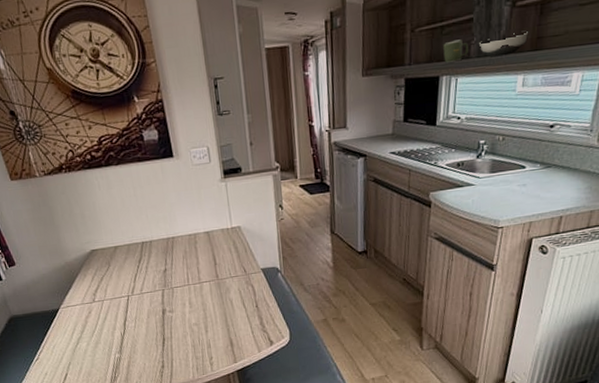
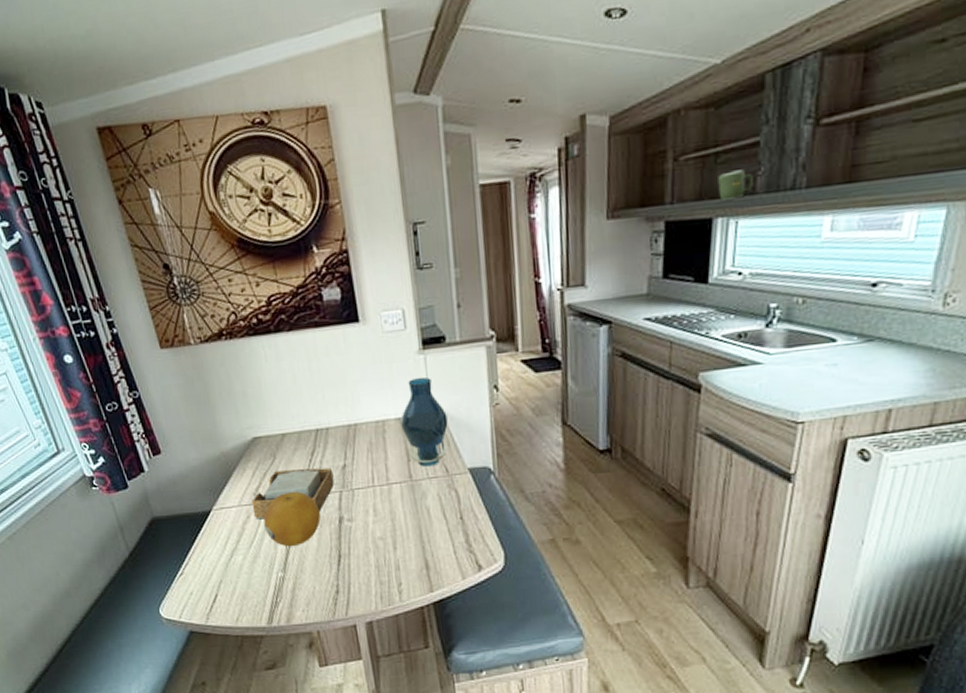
napkin holder: none [92,271,158,313] -> present [252,467,334,518]
fruit: none [102,291,148,334] -> present [263,491,321,547]
vase: none [208,199,245,269] -> present [400,377,448,467]
bowl: present [478,31,529,57] -> none [767,157,840,193]

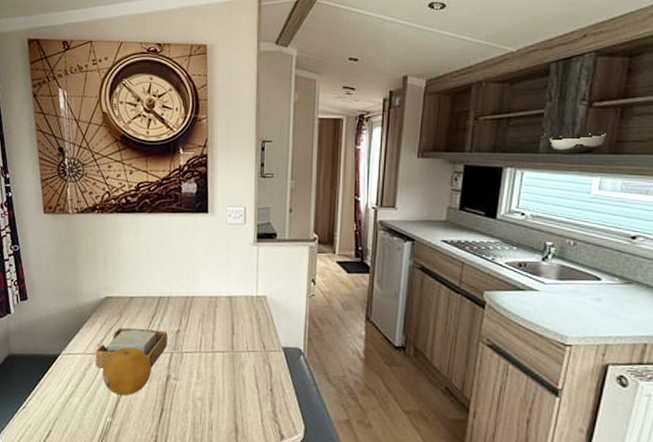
vase: present [400,377,448,467] -> none [230,264,270,341]
mug: present [718,169,753,202] -> none [509,133,537,156]
bowl: none [767,157,840,193] -> present [549,133,607,155]

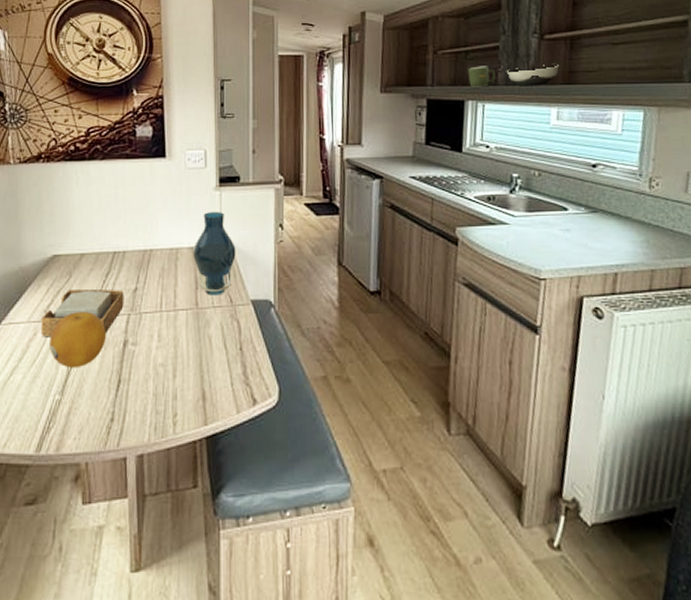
vase: none [230,264,270,341] -> present [193,211,236,296]
mug: none [509,133,537,156] -> present [468,66,495,89]

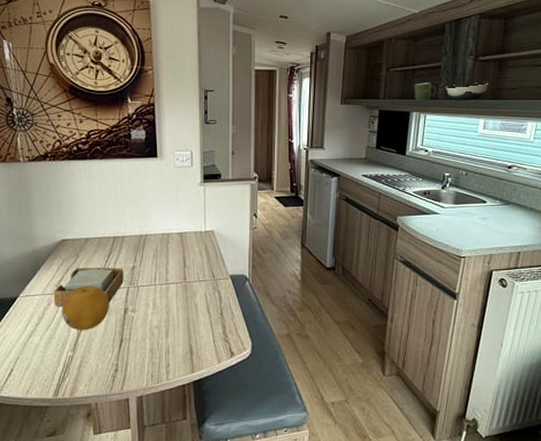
vase: present [193,211,236,296] -> none [182,203,217,272]

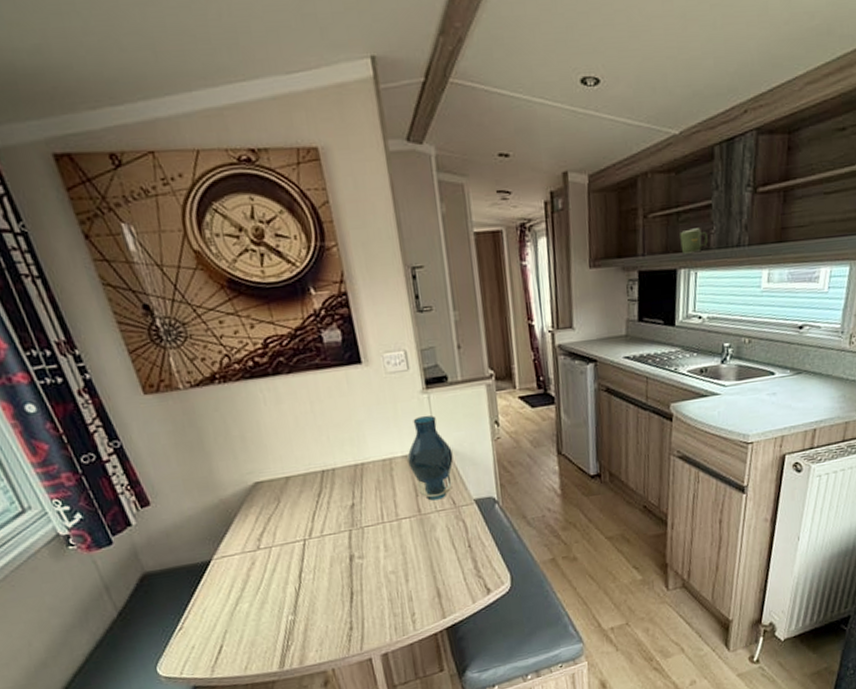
napkin holder: present [53,268,124,306] -> none [256,507,343,564]
fruit: present [62,285,109,331] -> none [270,533,331,590]
vase: none [182,203,217,272] -> present [407,415,454,501]
bowl: present [445,82,489,101] -> none [718,221,773,249]

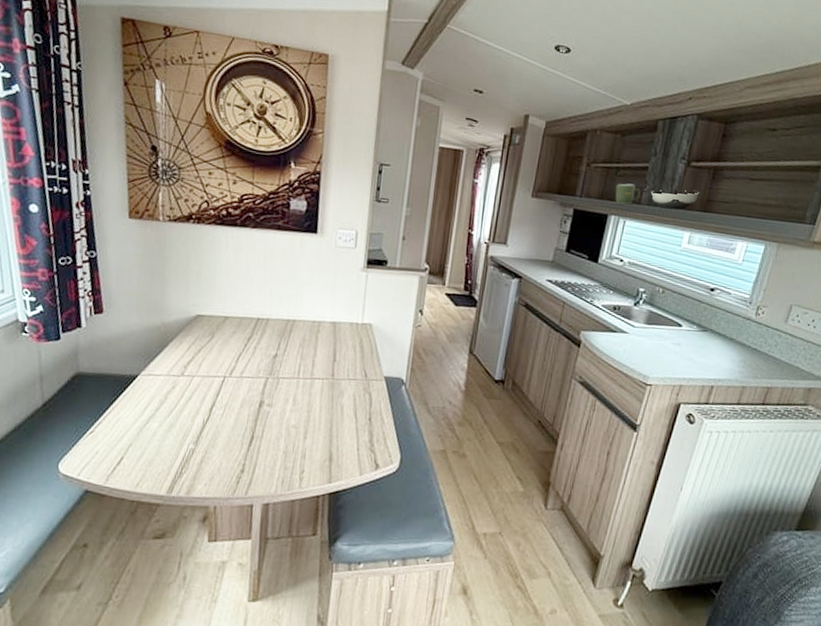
vase: present [407,415,454,501] -> none [334,290,376,369]
bowl: none [718,221,773,249] -> present [650,190,700,210]

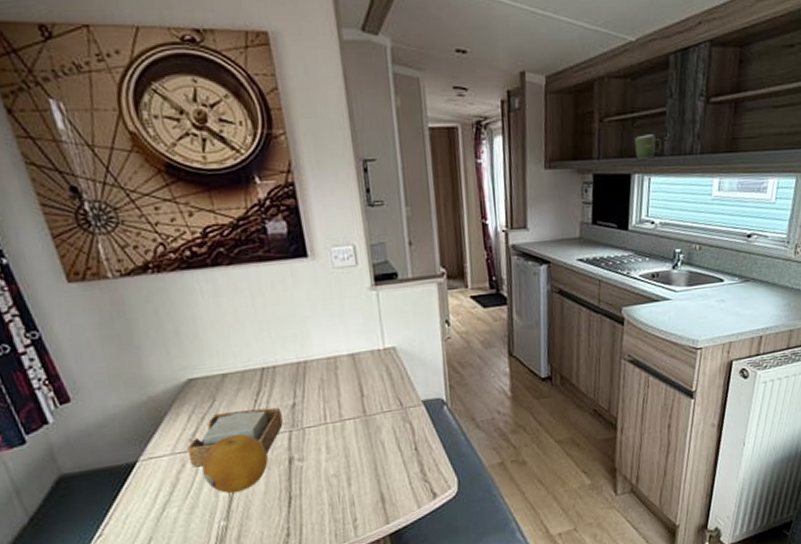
napkin holder: none [179,349,264,393] -> present [187,407,283,466]
fruit: none [187,370,244,422] -> present [202,434,268,494]
bowl: present [650,190,700,210] -> none [672,131,724,157]

